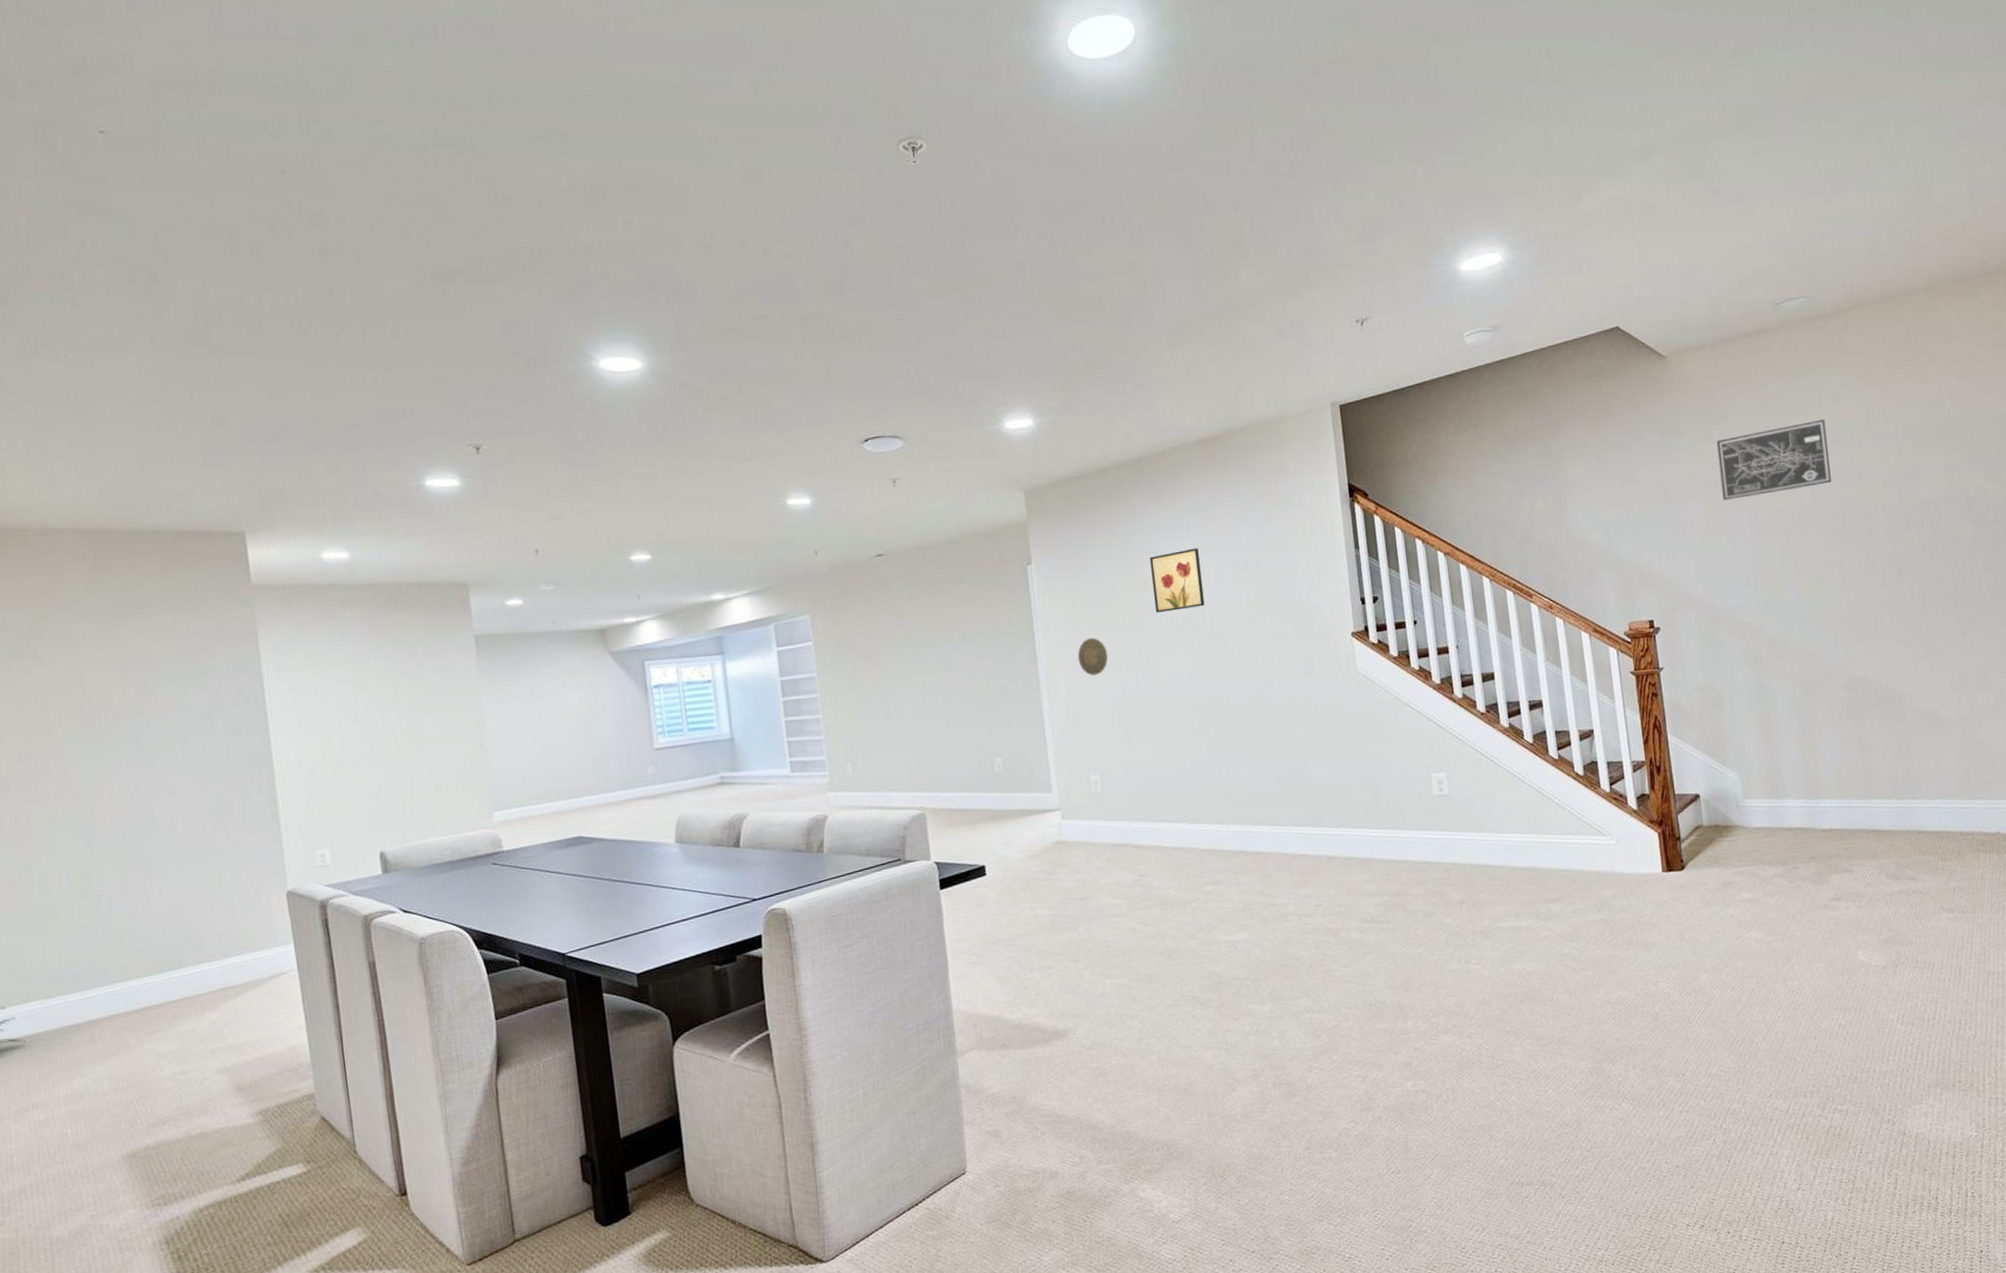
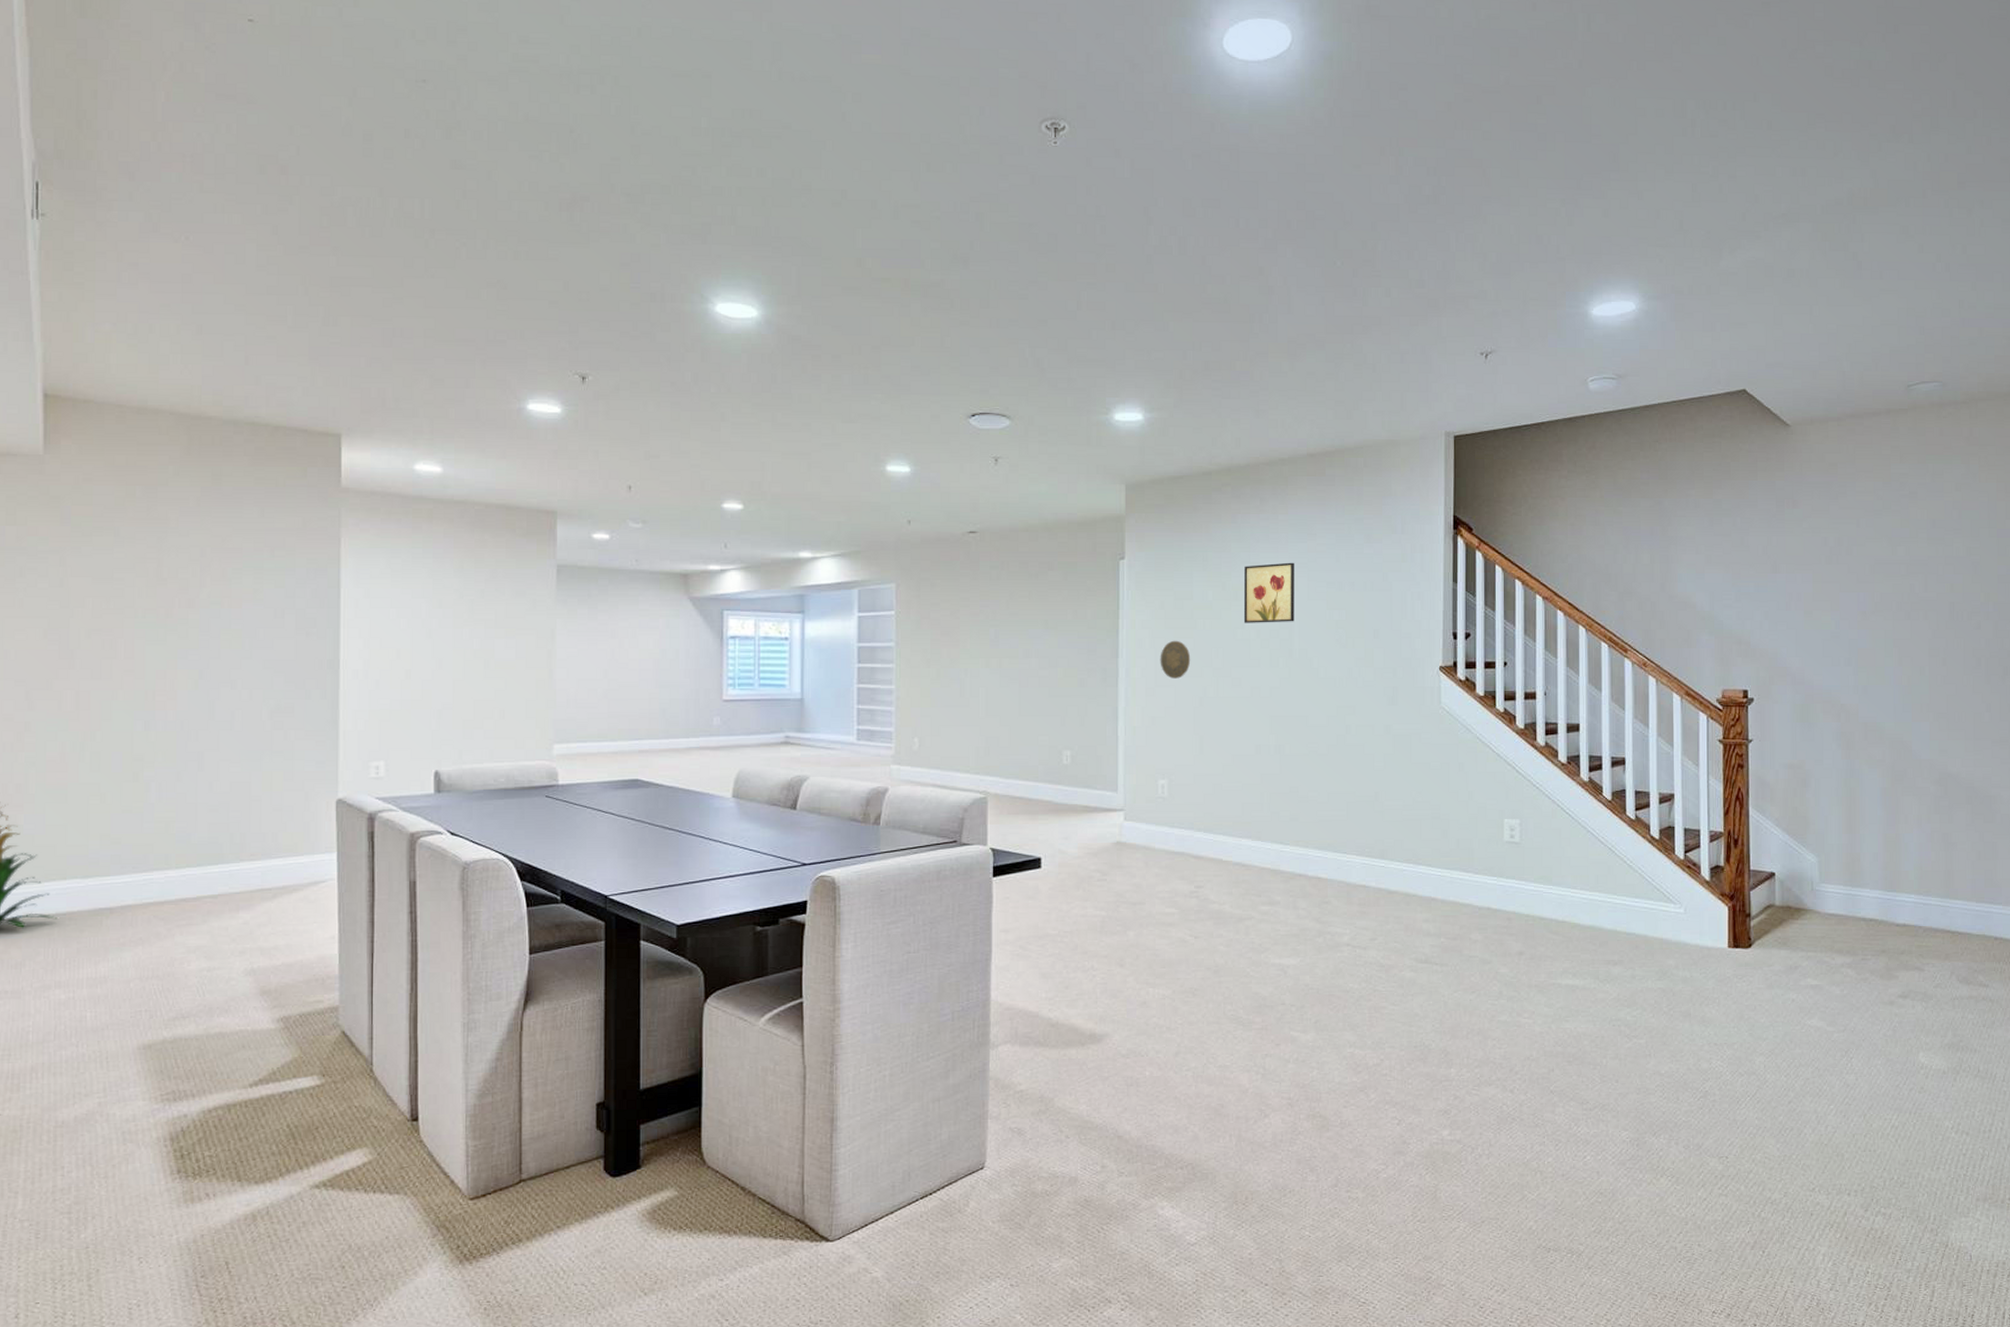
wall art: present [1716,419,1832,500] -> none [1832,508,1946,577]

